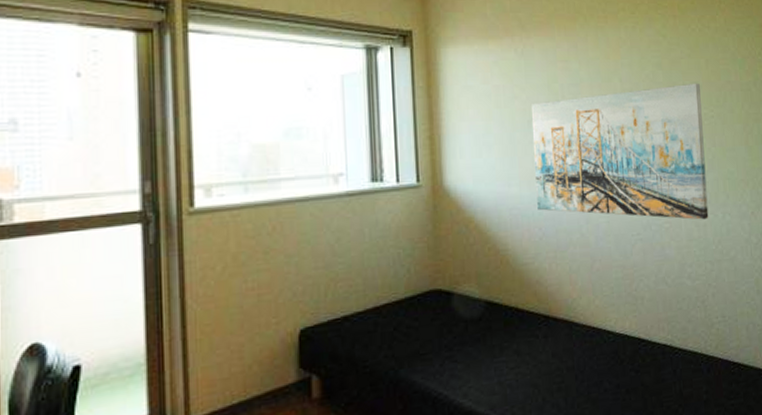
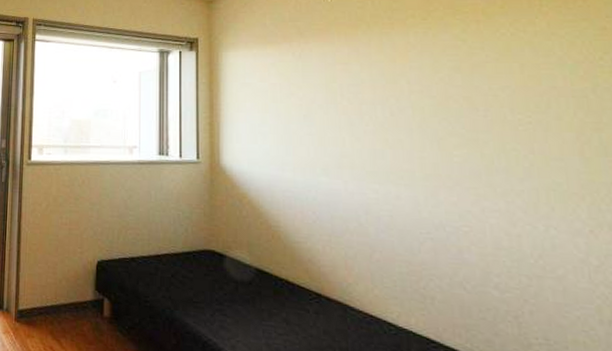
wall art: present [530,83,709,220] -> none [307,87,525,230]

